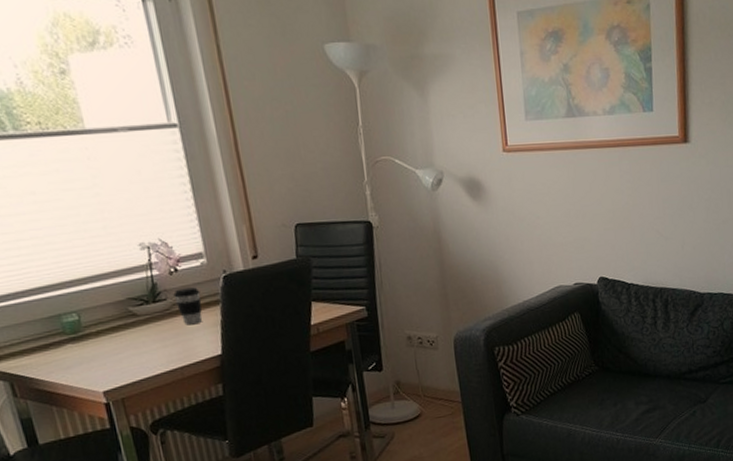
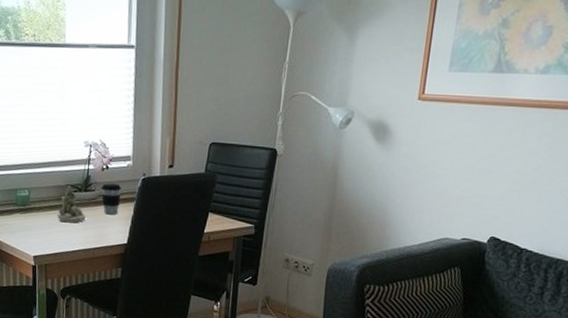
succulent planter: none [123,299,162,344] -> present [57,185,86,223]

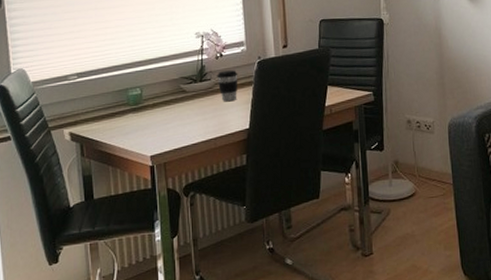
succulent planter: present [57,185,86,223] -> none [173,78,204,116]

